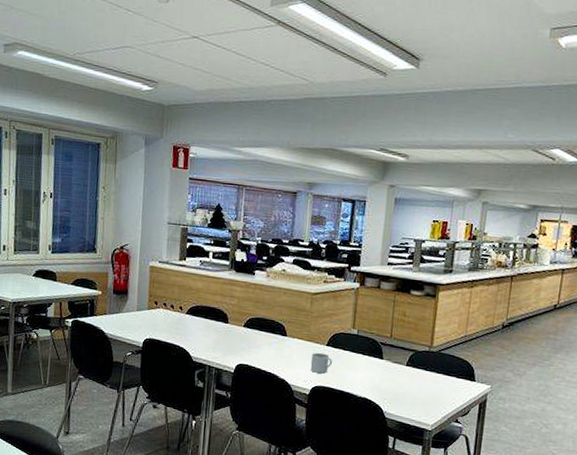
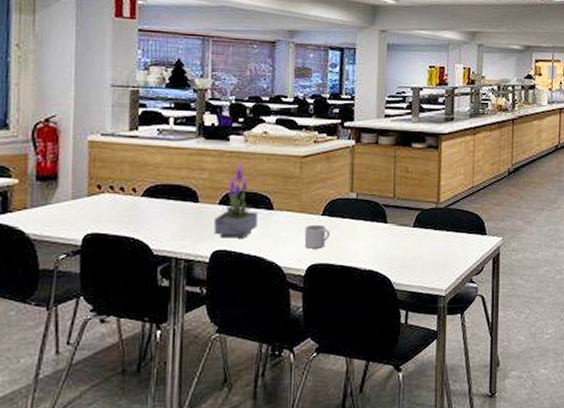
potted plant: none [238,293,274,357] -> present [214,162,258,238]

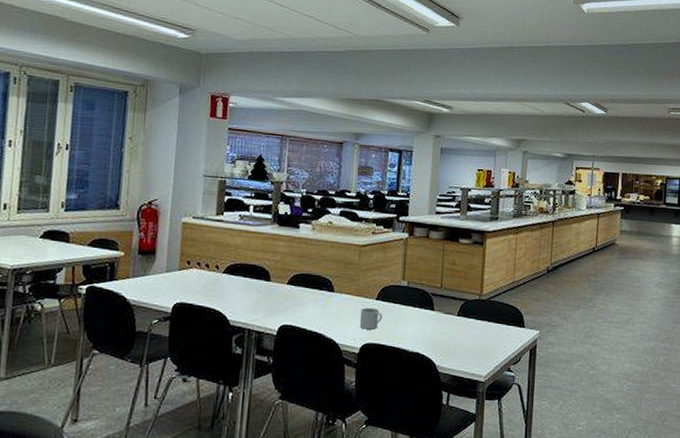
potted plant: present [214,162,258,238] -> none [282,247,321,316]

